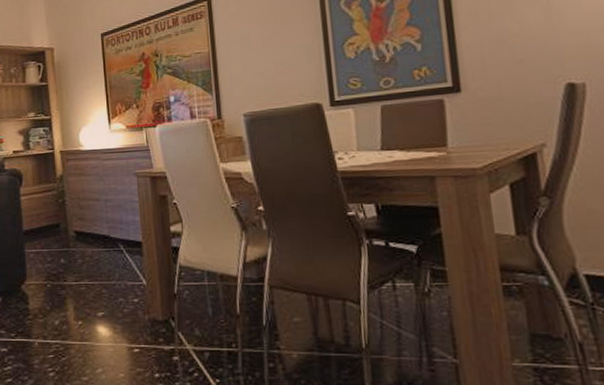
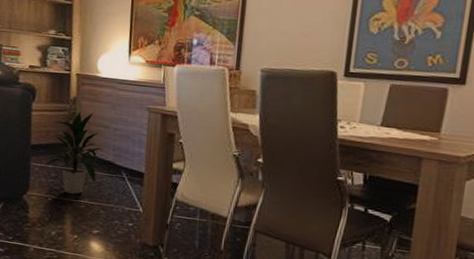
indoor plant: none [32,187,98,277] -> present [39,112,104,195]

